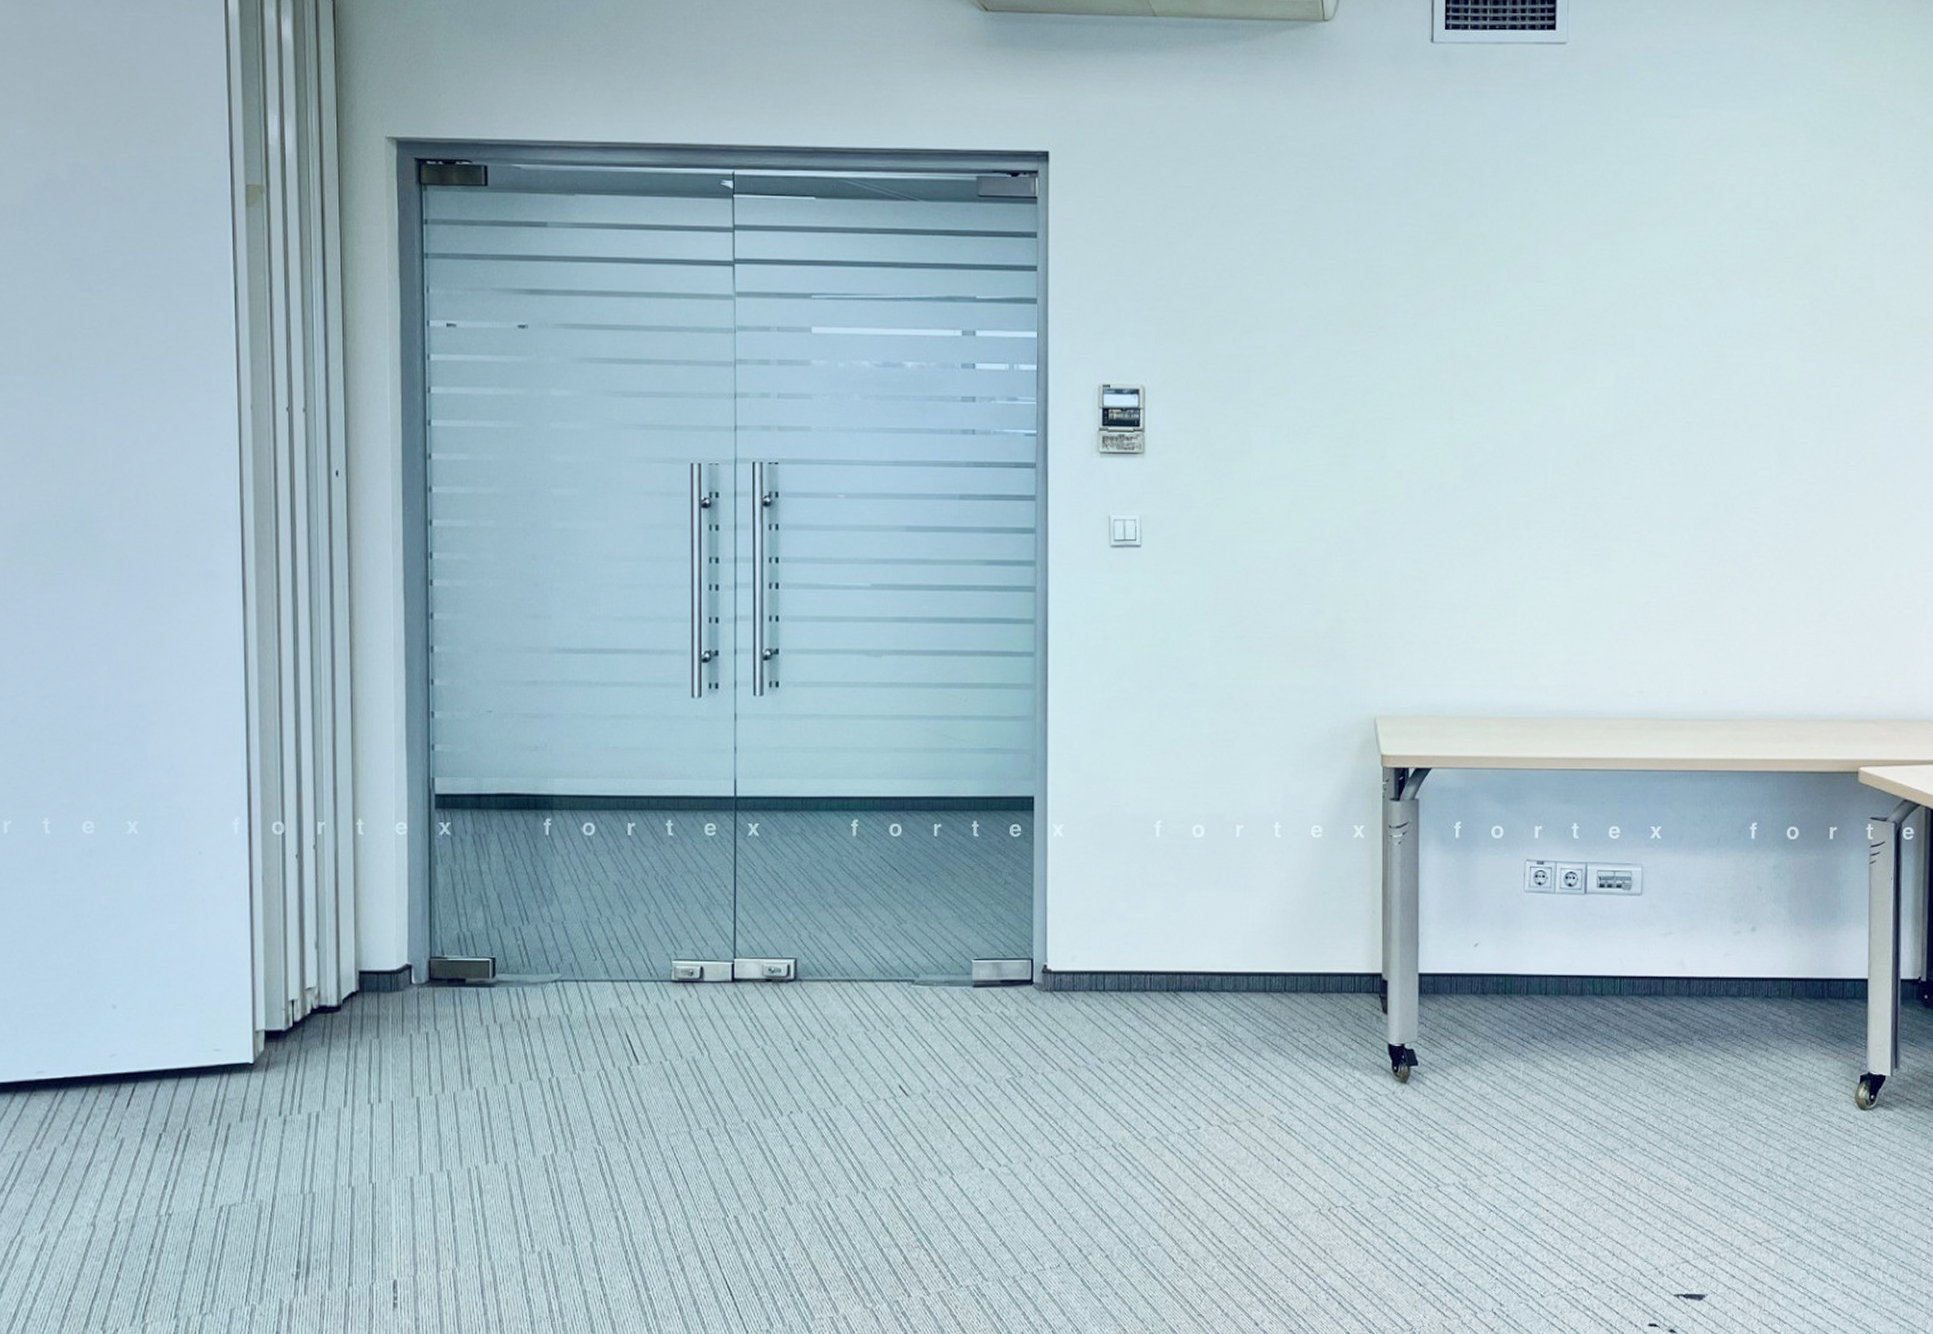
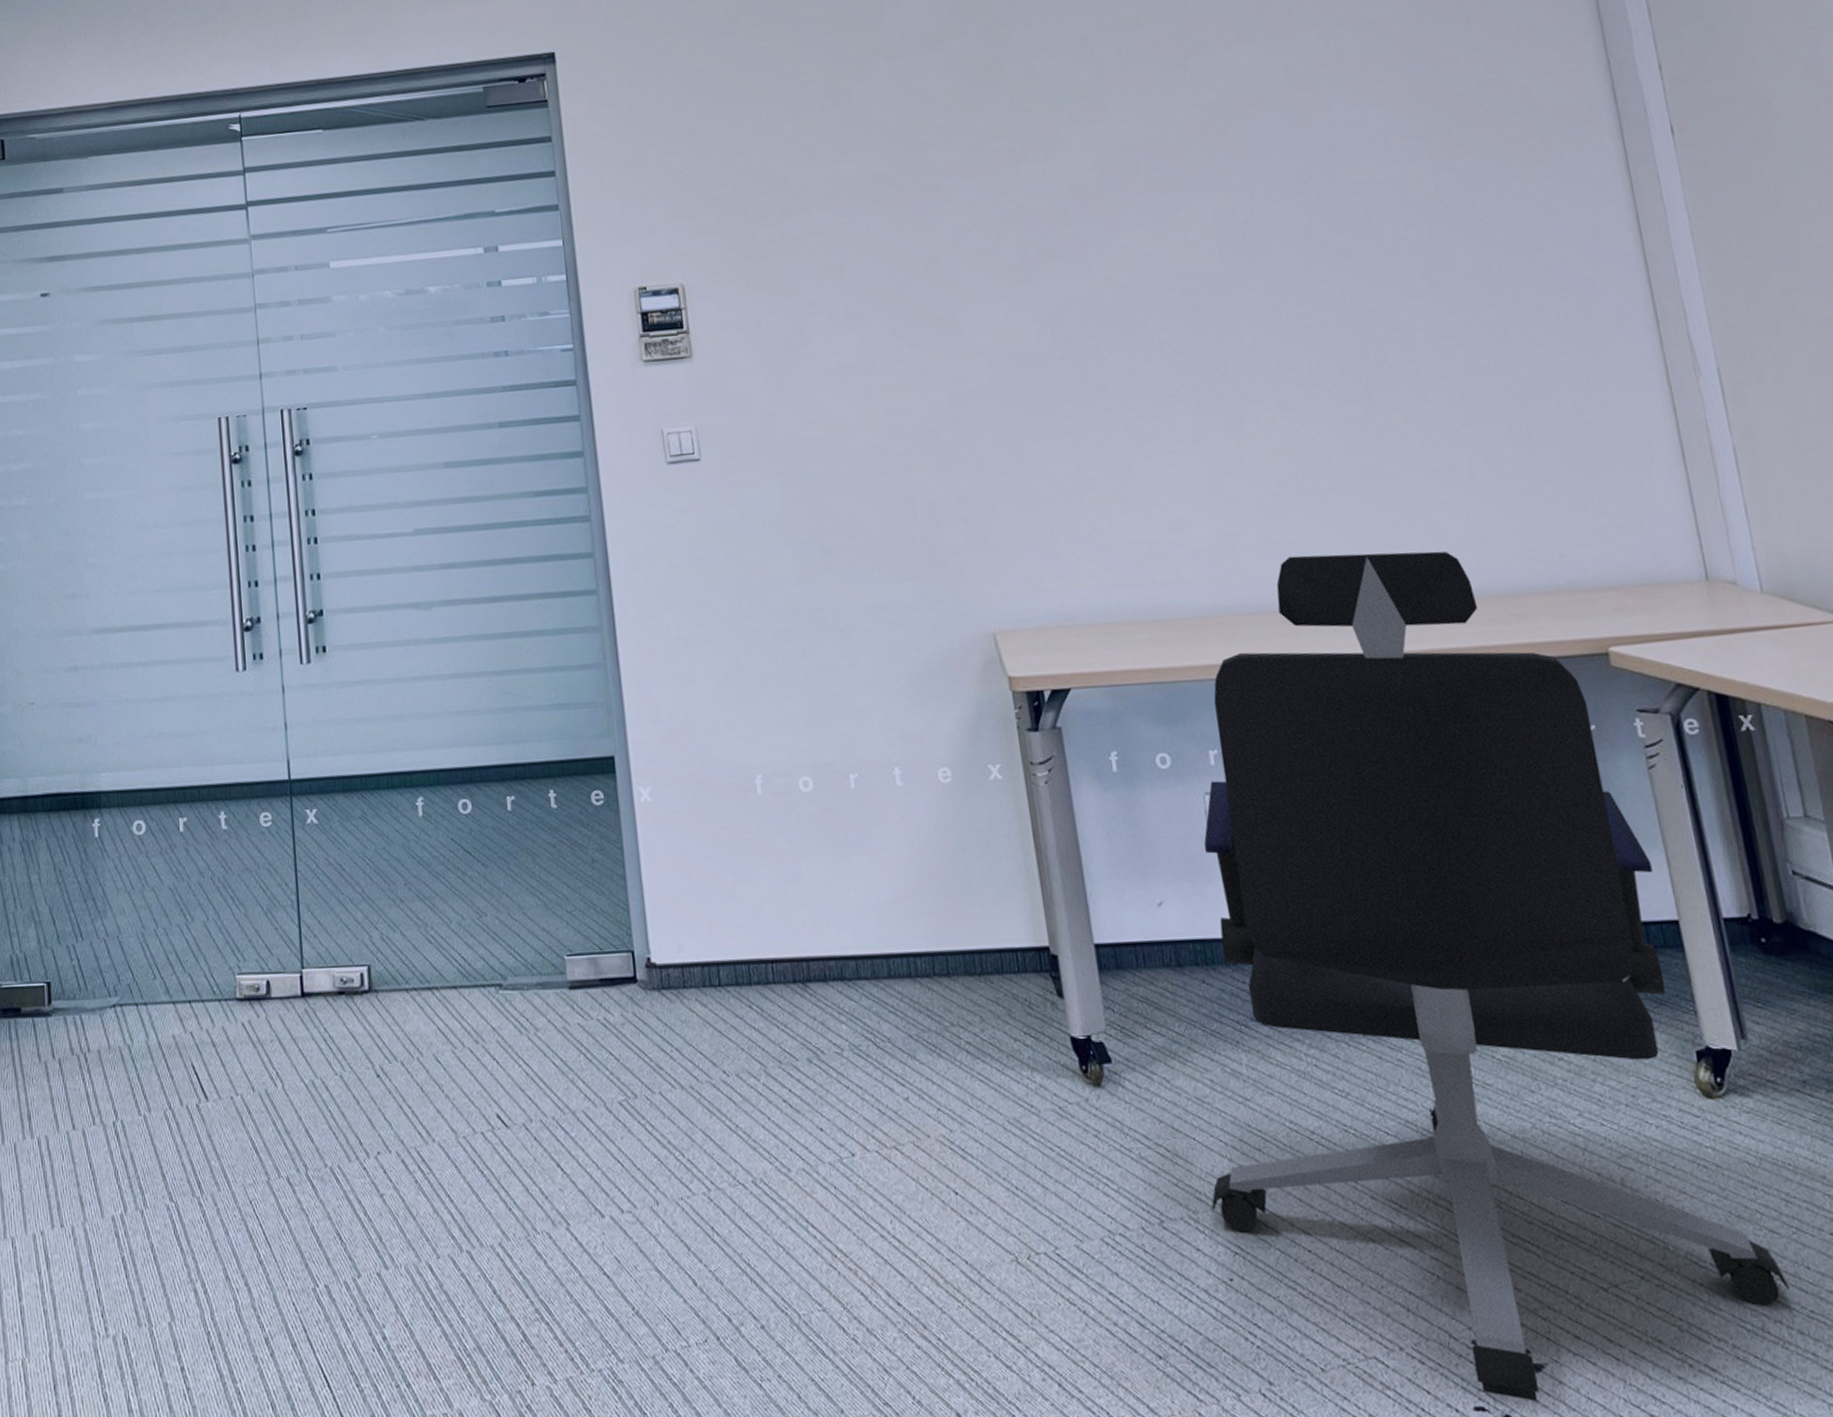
office chair: none [1479,674,1890,1320] -> present [1203,551,1789,1402]

